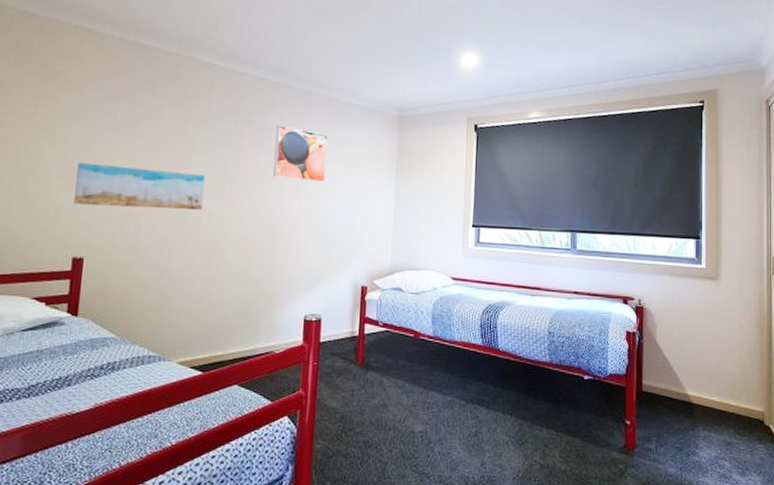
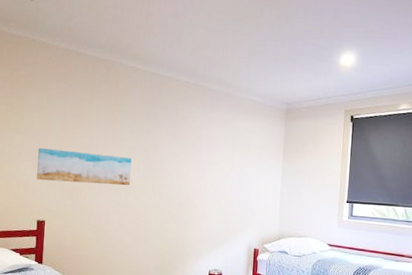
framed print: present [273,125,328,182] -> none [184,117,227,164]

